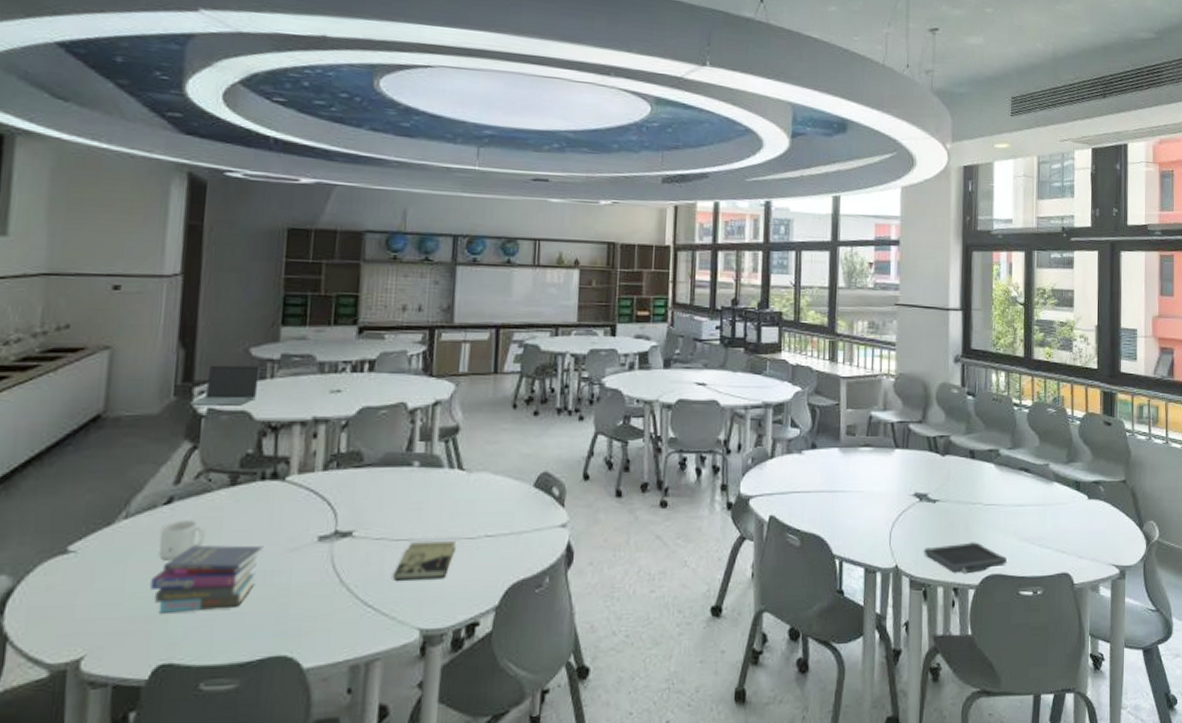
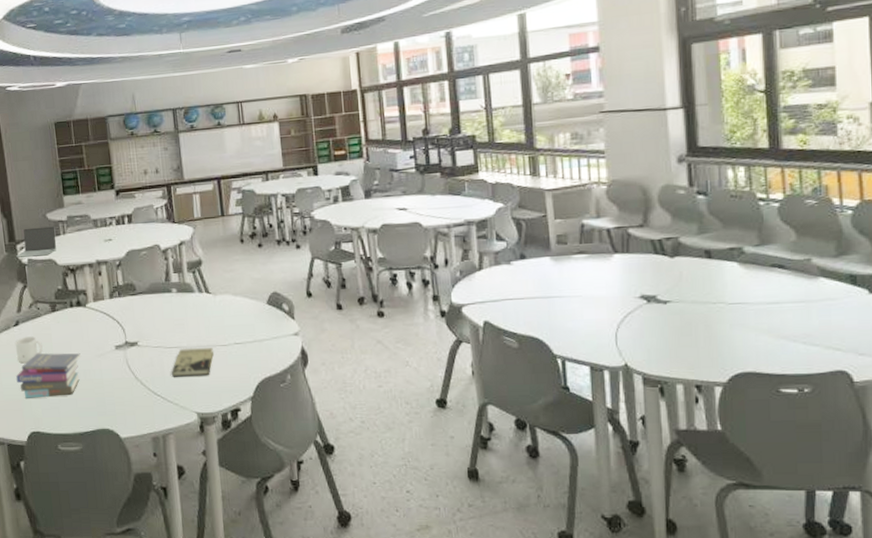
tablet: present [924,542,1008,575] -> none [657,341,762,372]

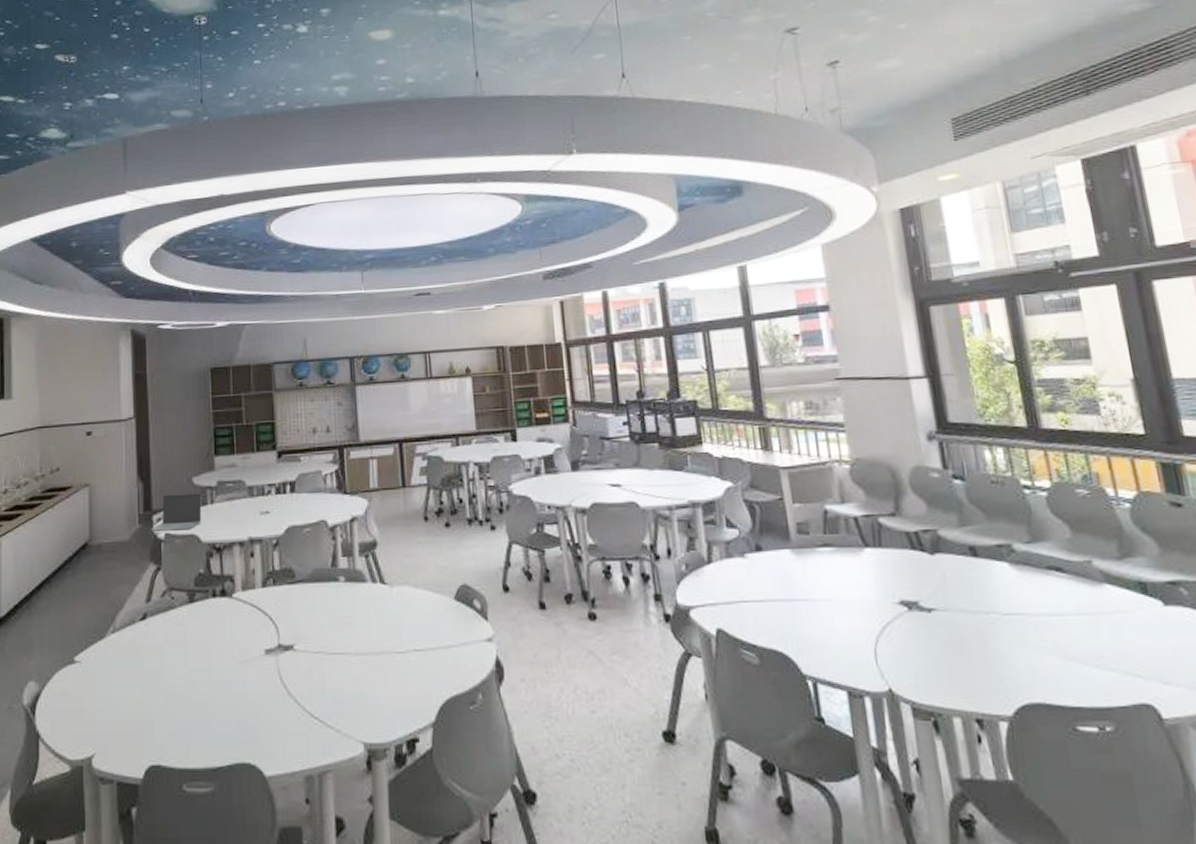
mug: present [14,336,43,364] -> none [139,634,174,671]
books: present [15,352,81,398] -> none [136,656,221,719]
book: present [172,347,214,377] -> none [334,654,387,694]

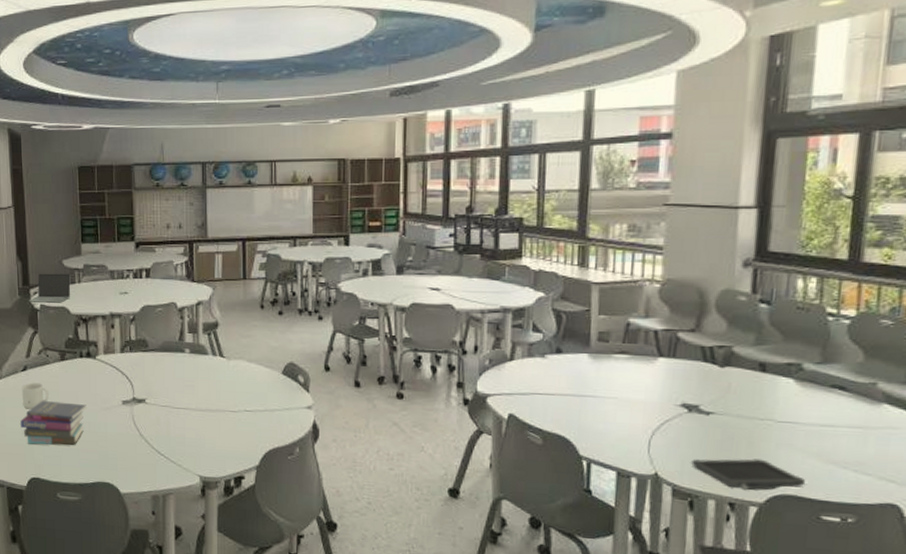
books: none [136,656,221,719] -> present [19,400,87,445]
mug: none [139,634,174,671] -> present [21,382,49,409]
tablet: none [925,661,1051,702] -> present [691,459,806,491]

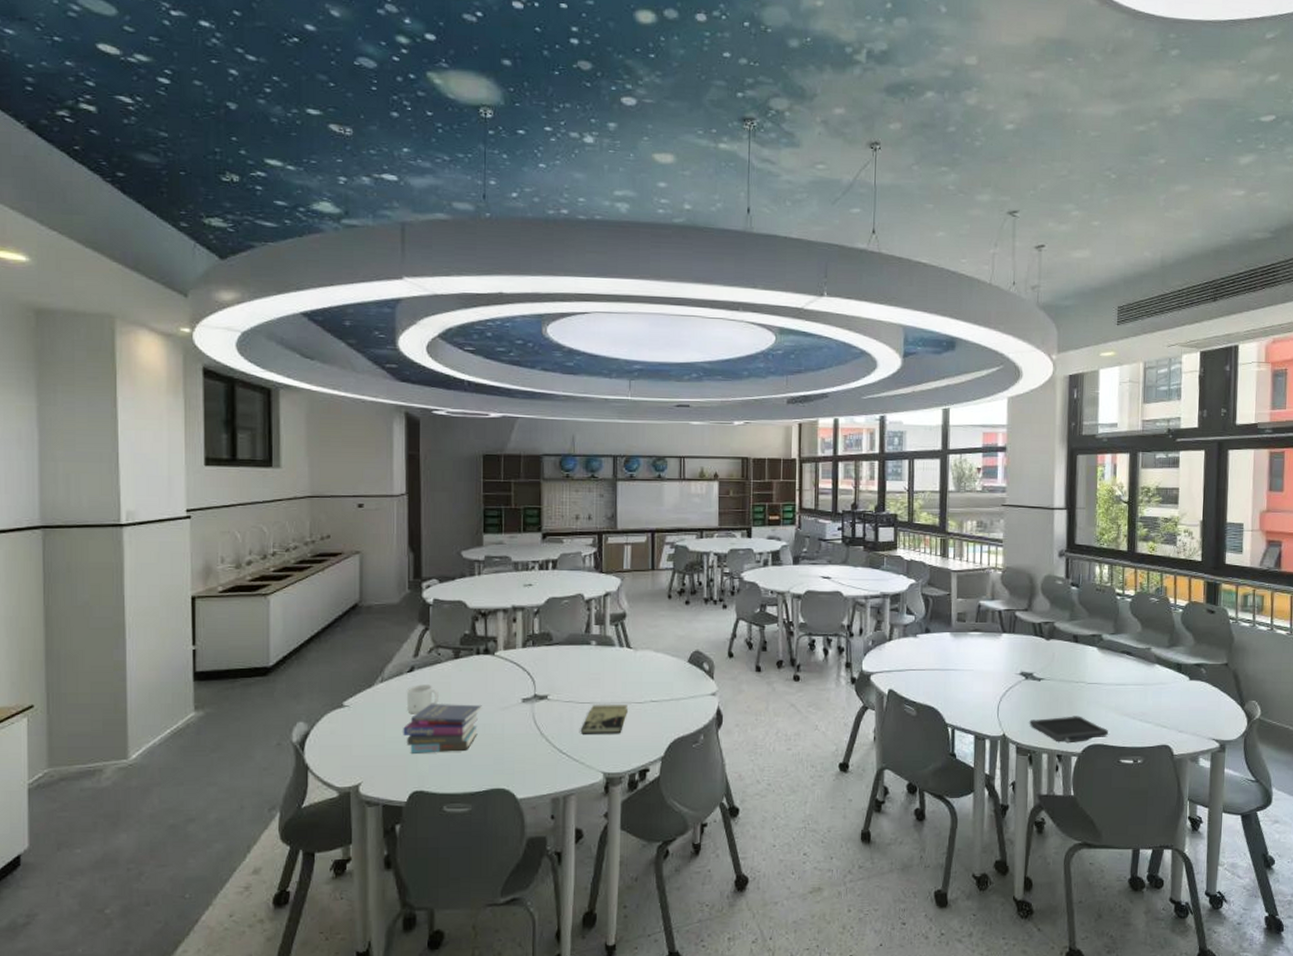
laptop: present [29,273,71,303] -> none [420,565,470,597]
book: none [178,410,222,441] -> present [581,704,628,734]

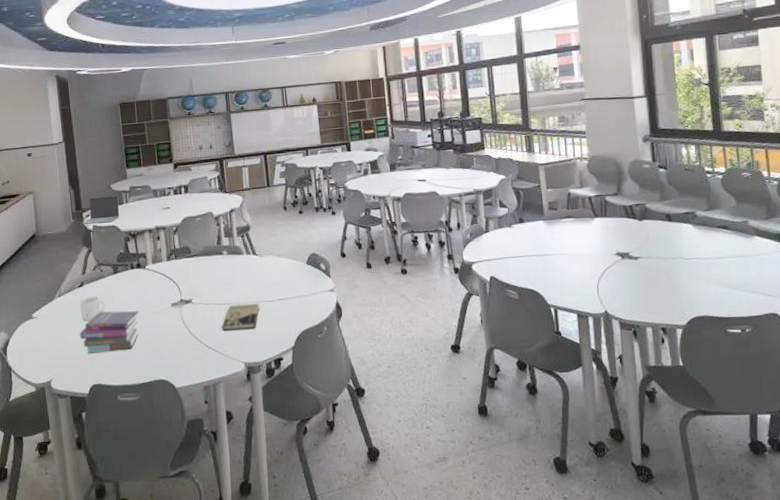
laptop: none [420,565,470,597] -> present [82,196,120,224]
tablet: present [1029,716,1109,744] -> none [630,290,713,317]

